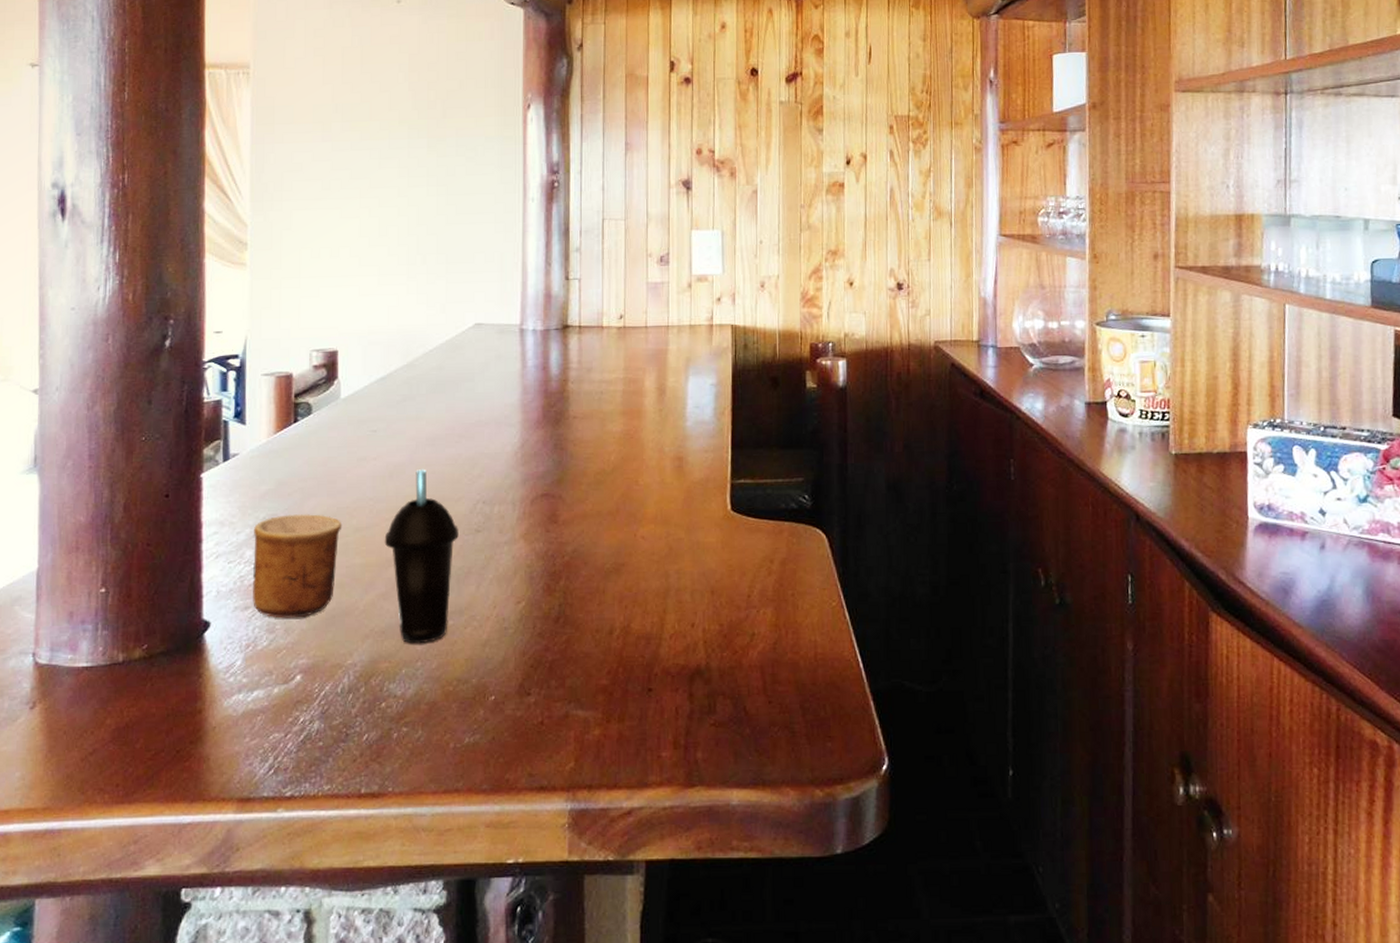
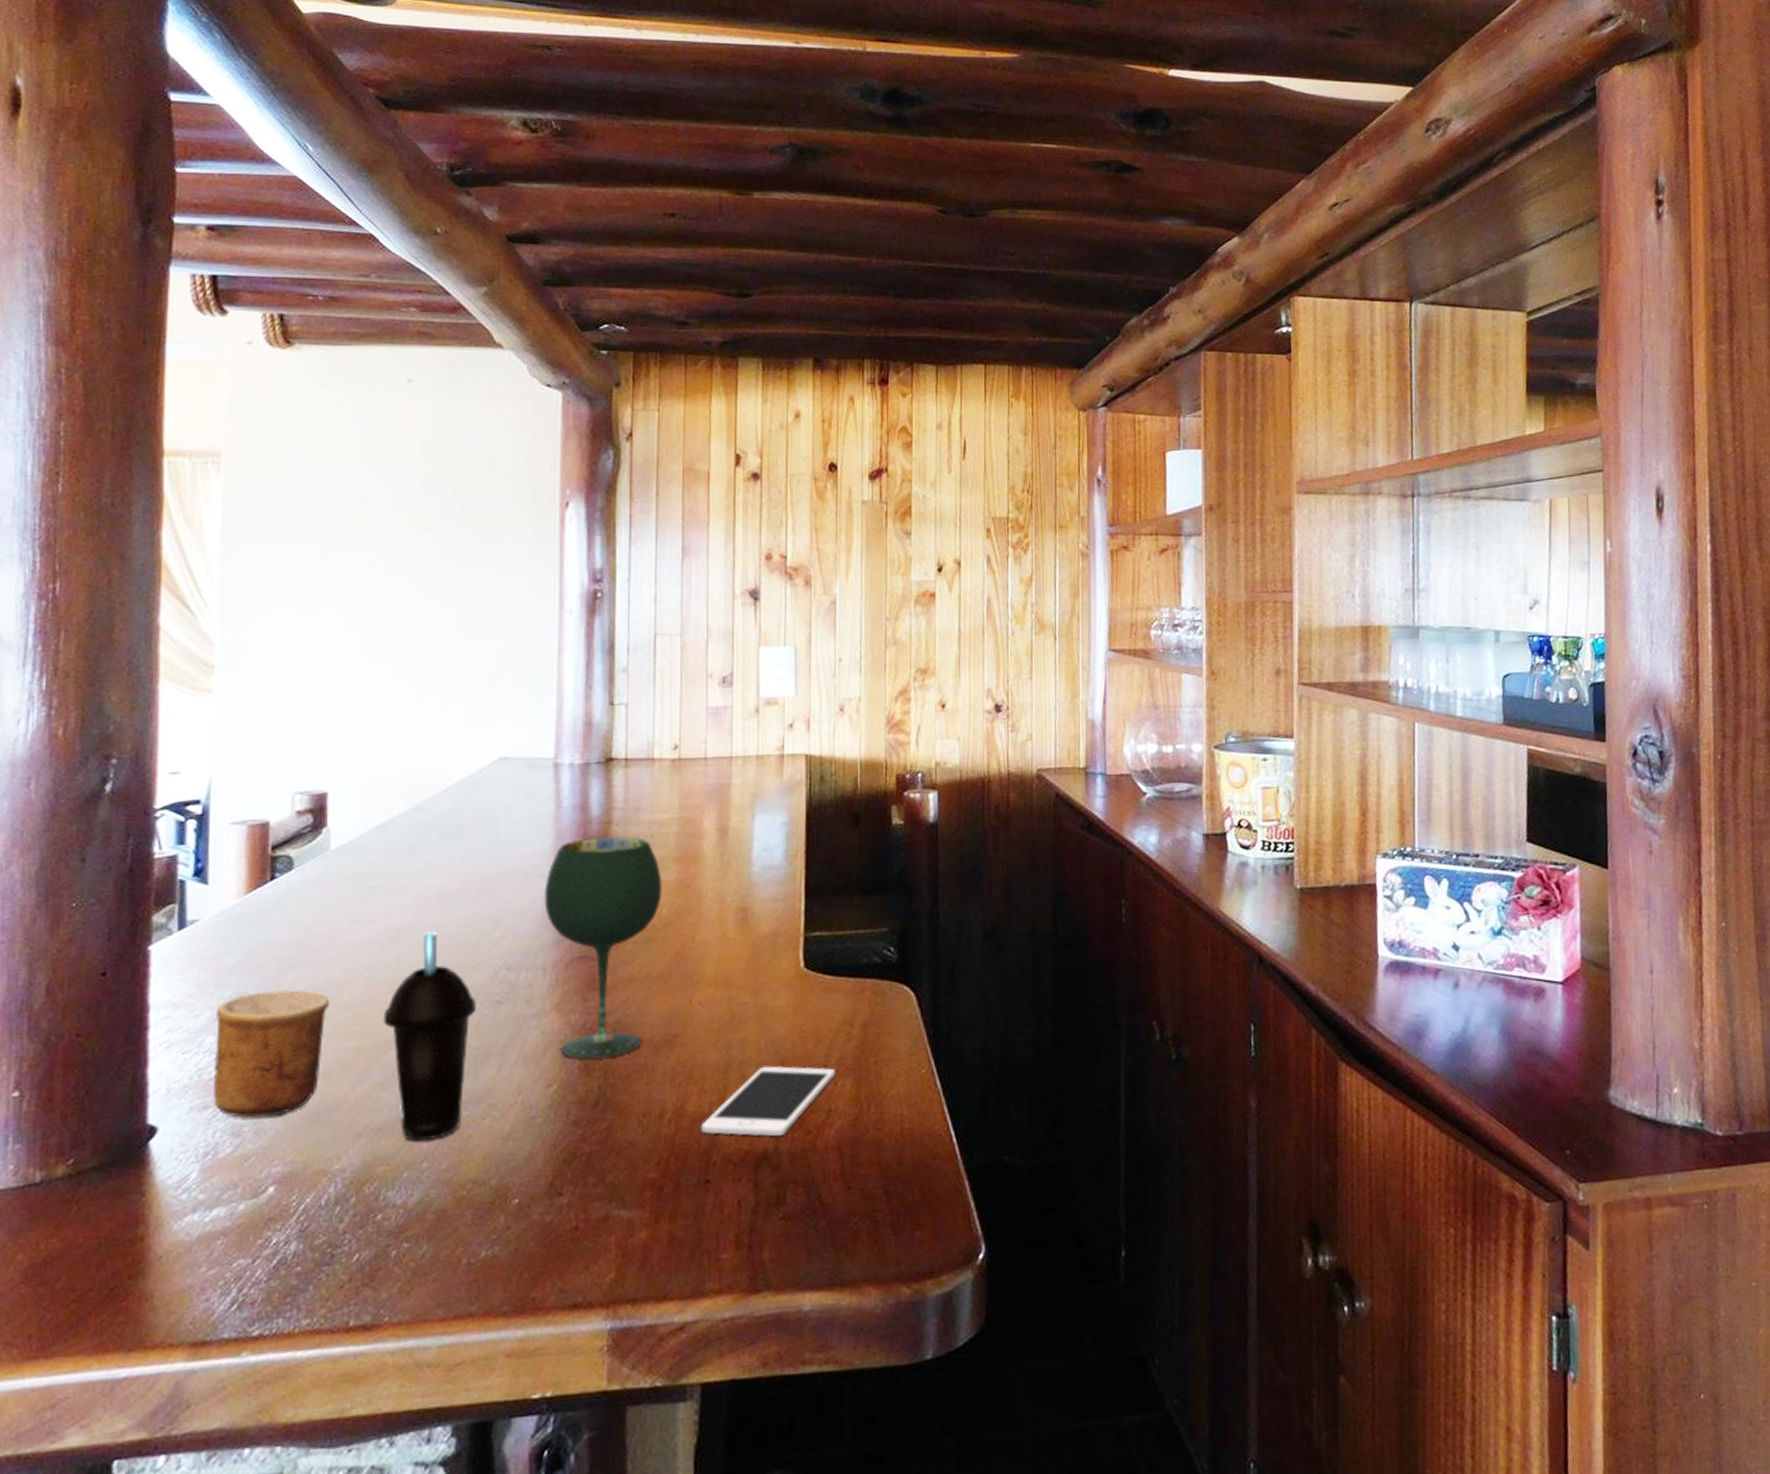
wine glass: none [513,393,611,581] -> present [544,837,662,1059]
cell phone: none [644,593,758,655] -> present [701,1066,835,1137]

